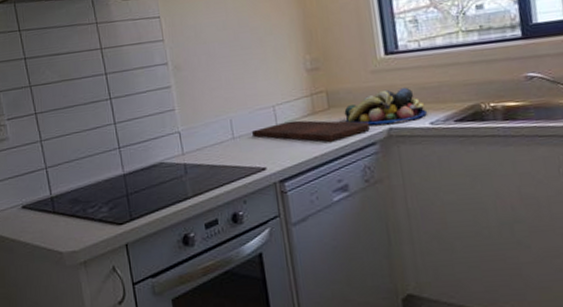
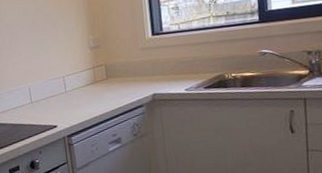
cutting board: present [251,120,370,142] -> none [45,88,138,105]
fruit bowl: present [344,87,428,125] -> none [119,61,184,91]

